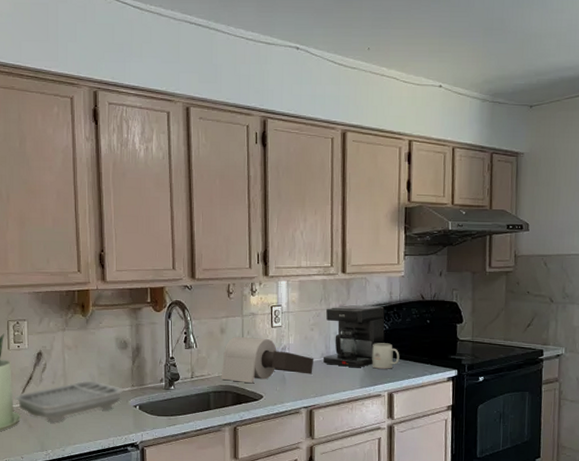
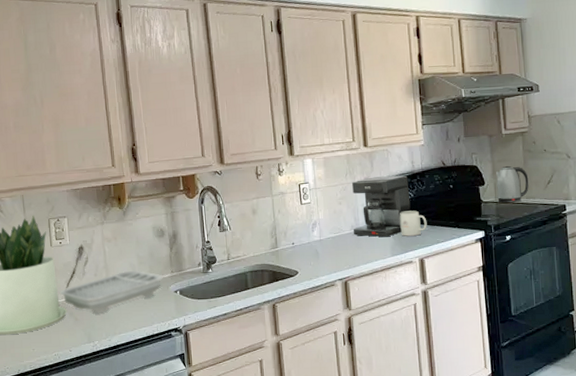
paper towel holder: present [221,336,315,384] -> none [256,215,345,261]
kettle: none [474,306,509,343] -> present [496,166,529,202]

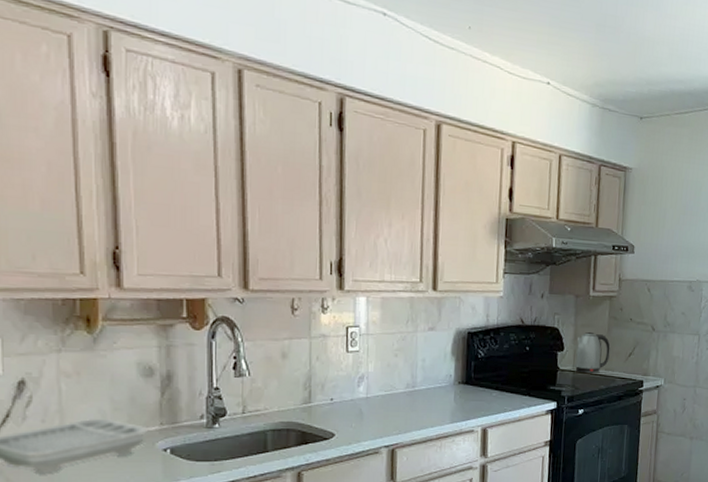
coffee maker: present [351,175,411,237] -> none [408,328,480,401]
mug: present [400,210,427,236] -> none [464,372,496,402]

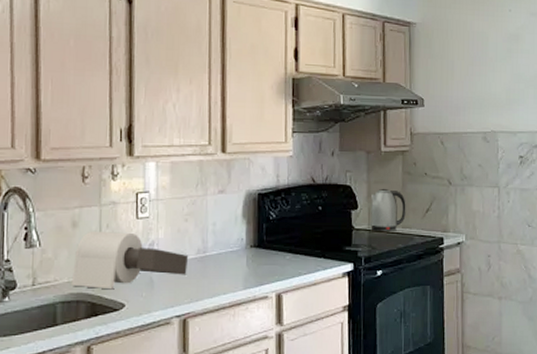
paper towel holder: none [281,362,398,420] -> present [71,230,189,290]

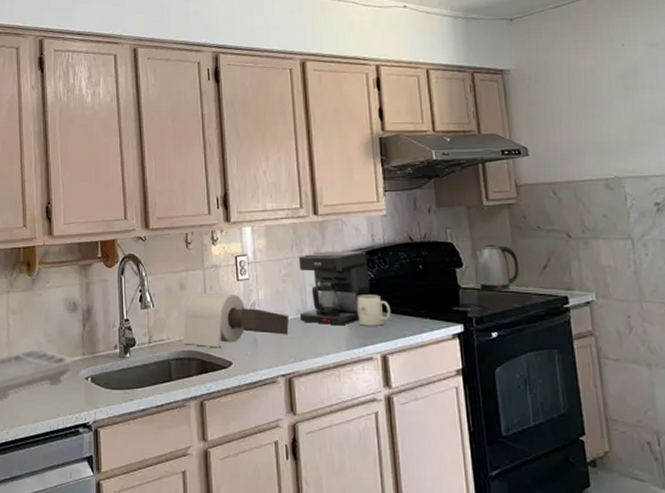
coffee maker: none [199,190,272,265] -> present [298,251,371,326]
mug: none [257,234,289,265] -> present [357,294,391,326]

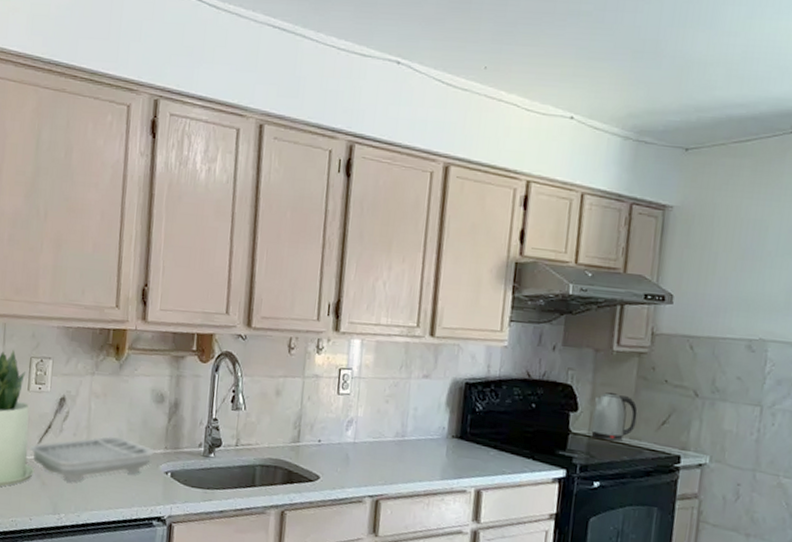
paper towel holder: present [182,292,290,348] -> none [271,401,387,461]
coffee maker: present [298,251,371,326] -> none [397,375,480,455]
mug: present [357,294,391,326] -> none [458,425,494,460]

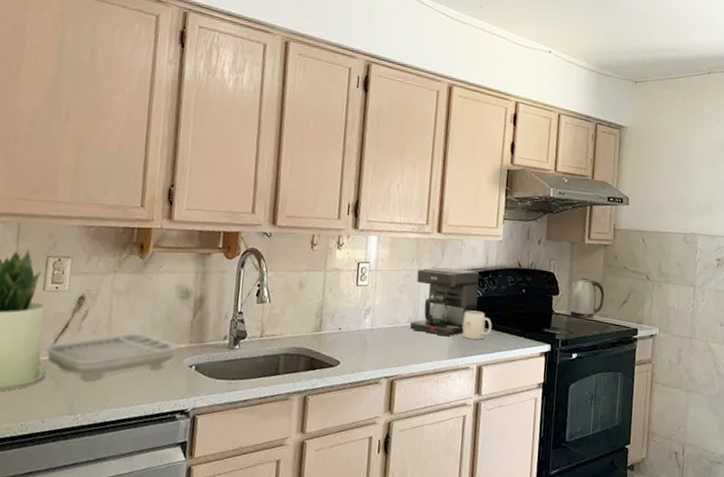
coffee maker: none [397,375,480,455] -> present [409,267,480,337]
mug: none [458,425,494,460] -> present [462,310,492,340]

